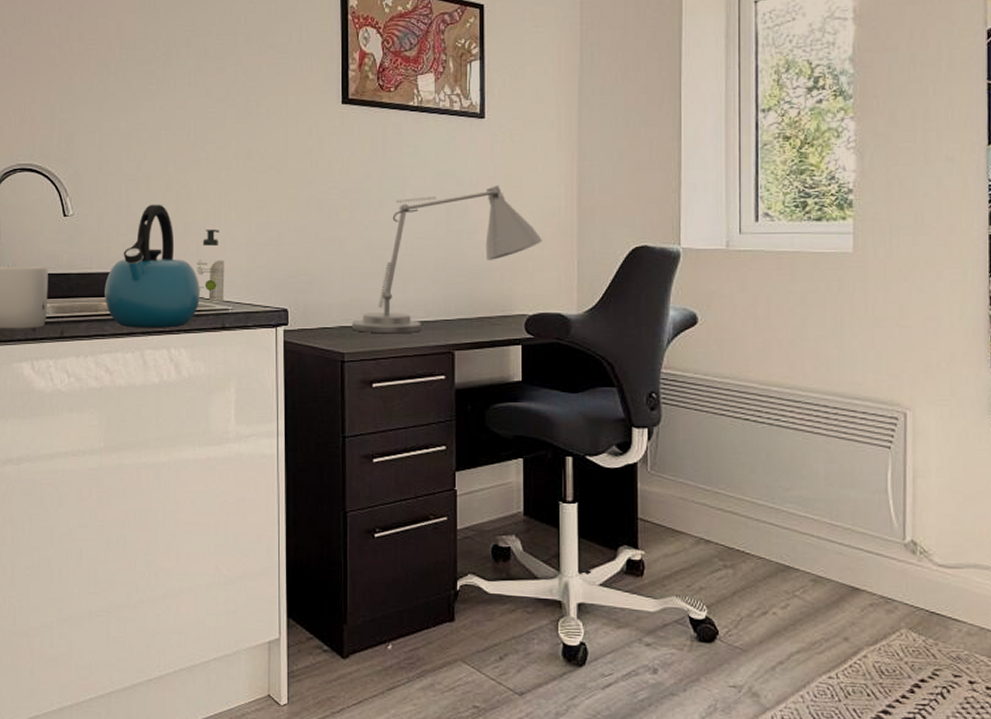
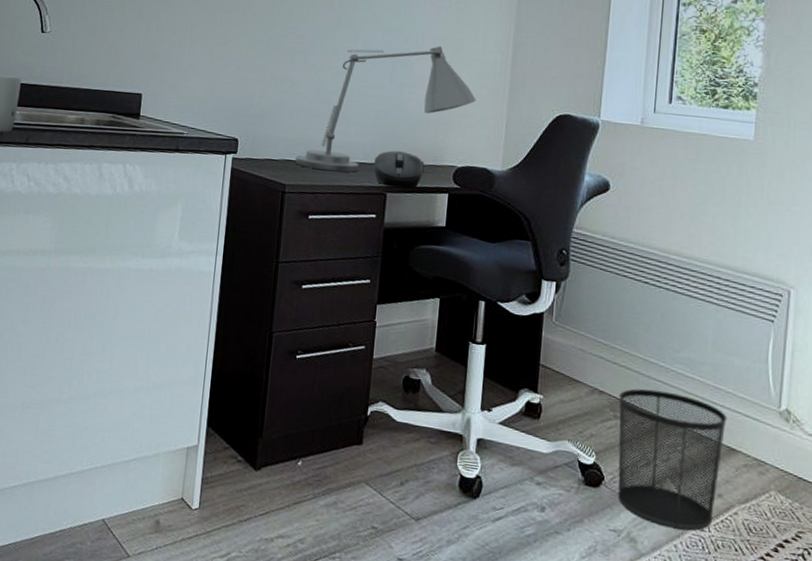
kettle: present [105,204,201,329] -> none [70,29,160,146]
soap dispenser: present [197,229,225,302] -> none [158,57,185,126]
computer mouse: none [438,305,494,345] -> present [374,150,425,189]
waste bin: none [727,533,848,679] -> present [618,388,728,531]

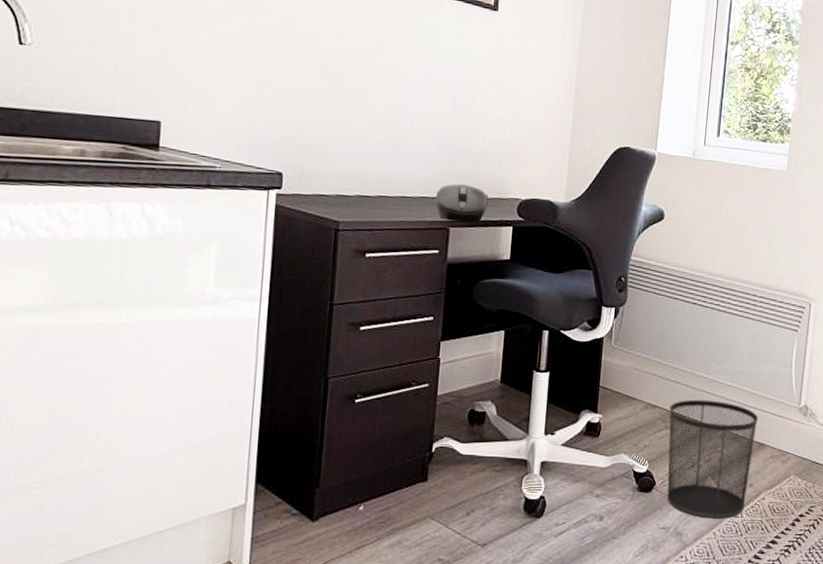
desk lamp: present [294,45,476,173] -> none [349,75,540,207]

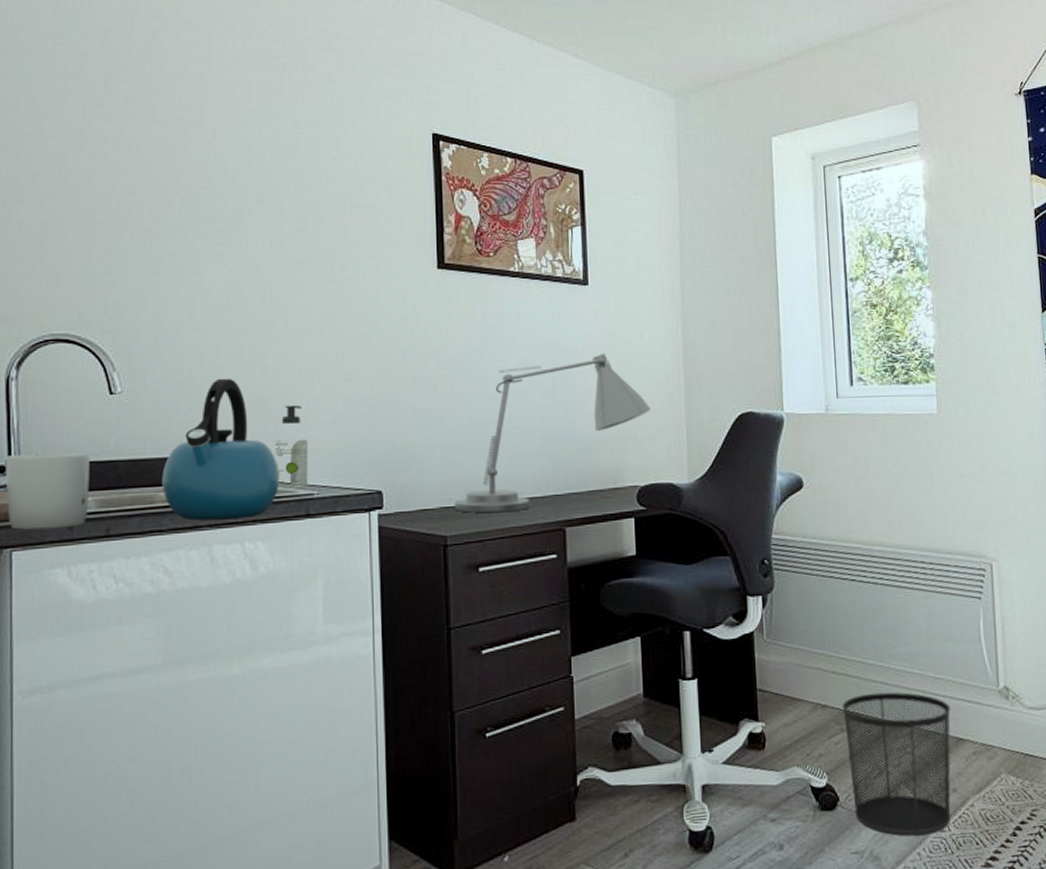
kettle: none [66,45,185,181] -> present [162,378,280,521]
soap dispenser: none [182,80,216,159] -> present [275,404,309,487]
desk lamp: none [349,75,540,207] -> present [454,352,651,513]
computer mouse: present [436,184,489,223] -> none [547,478,605,521]

